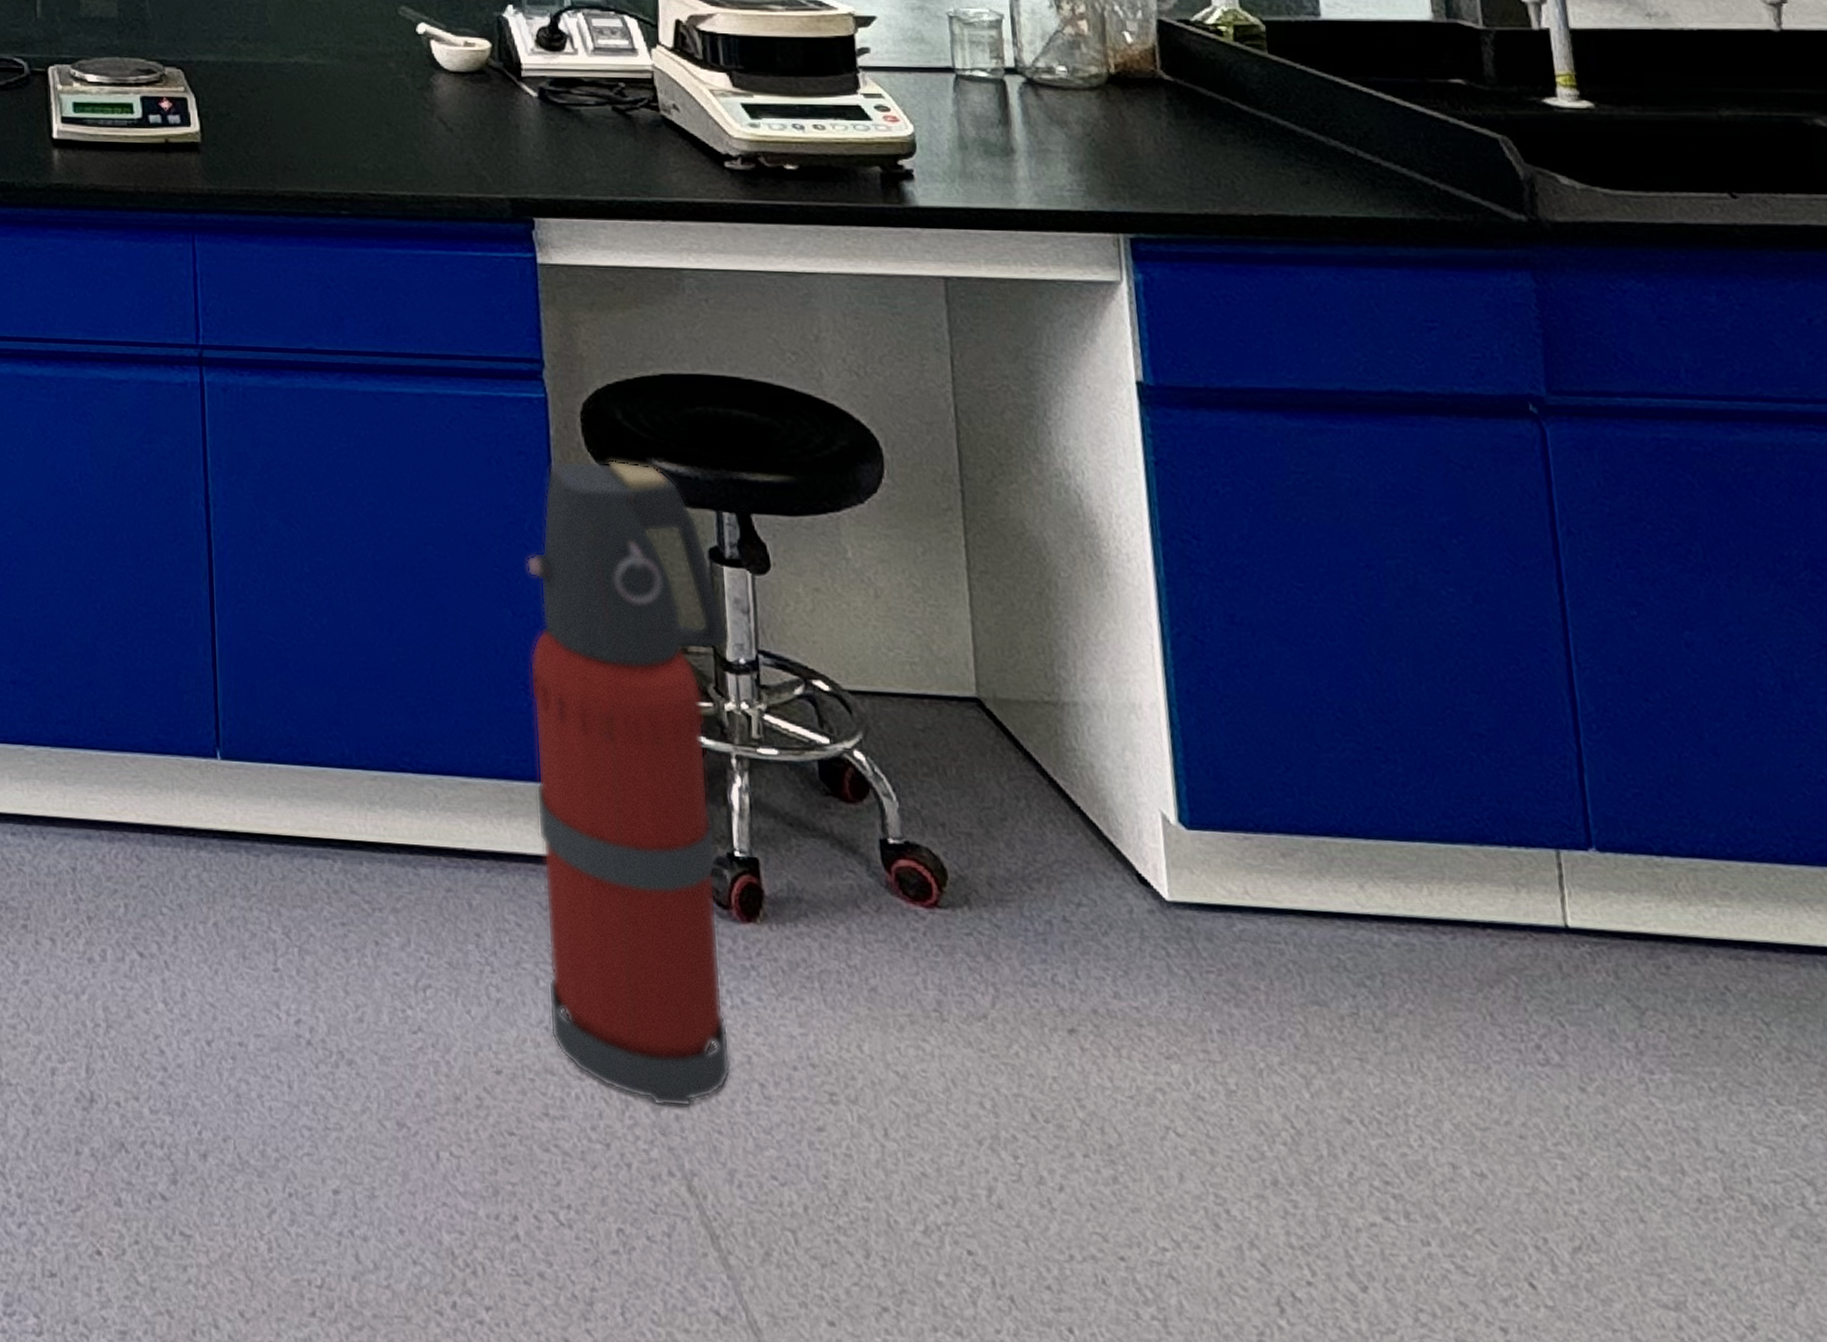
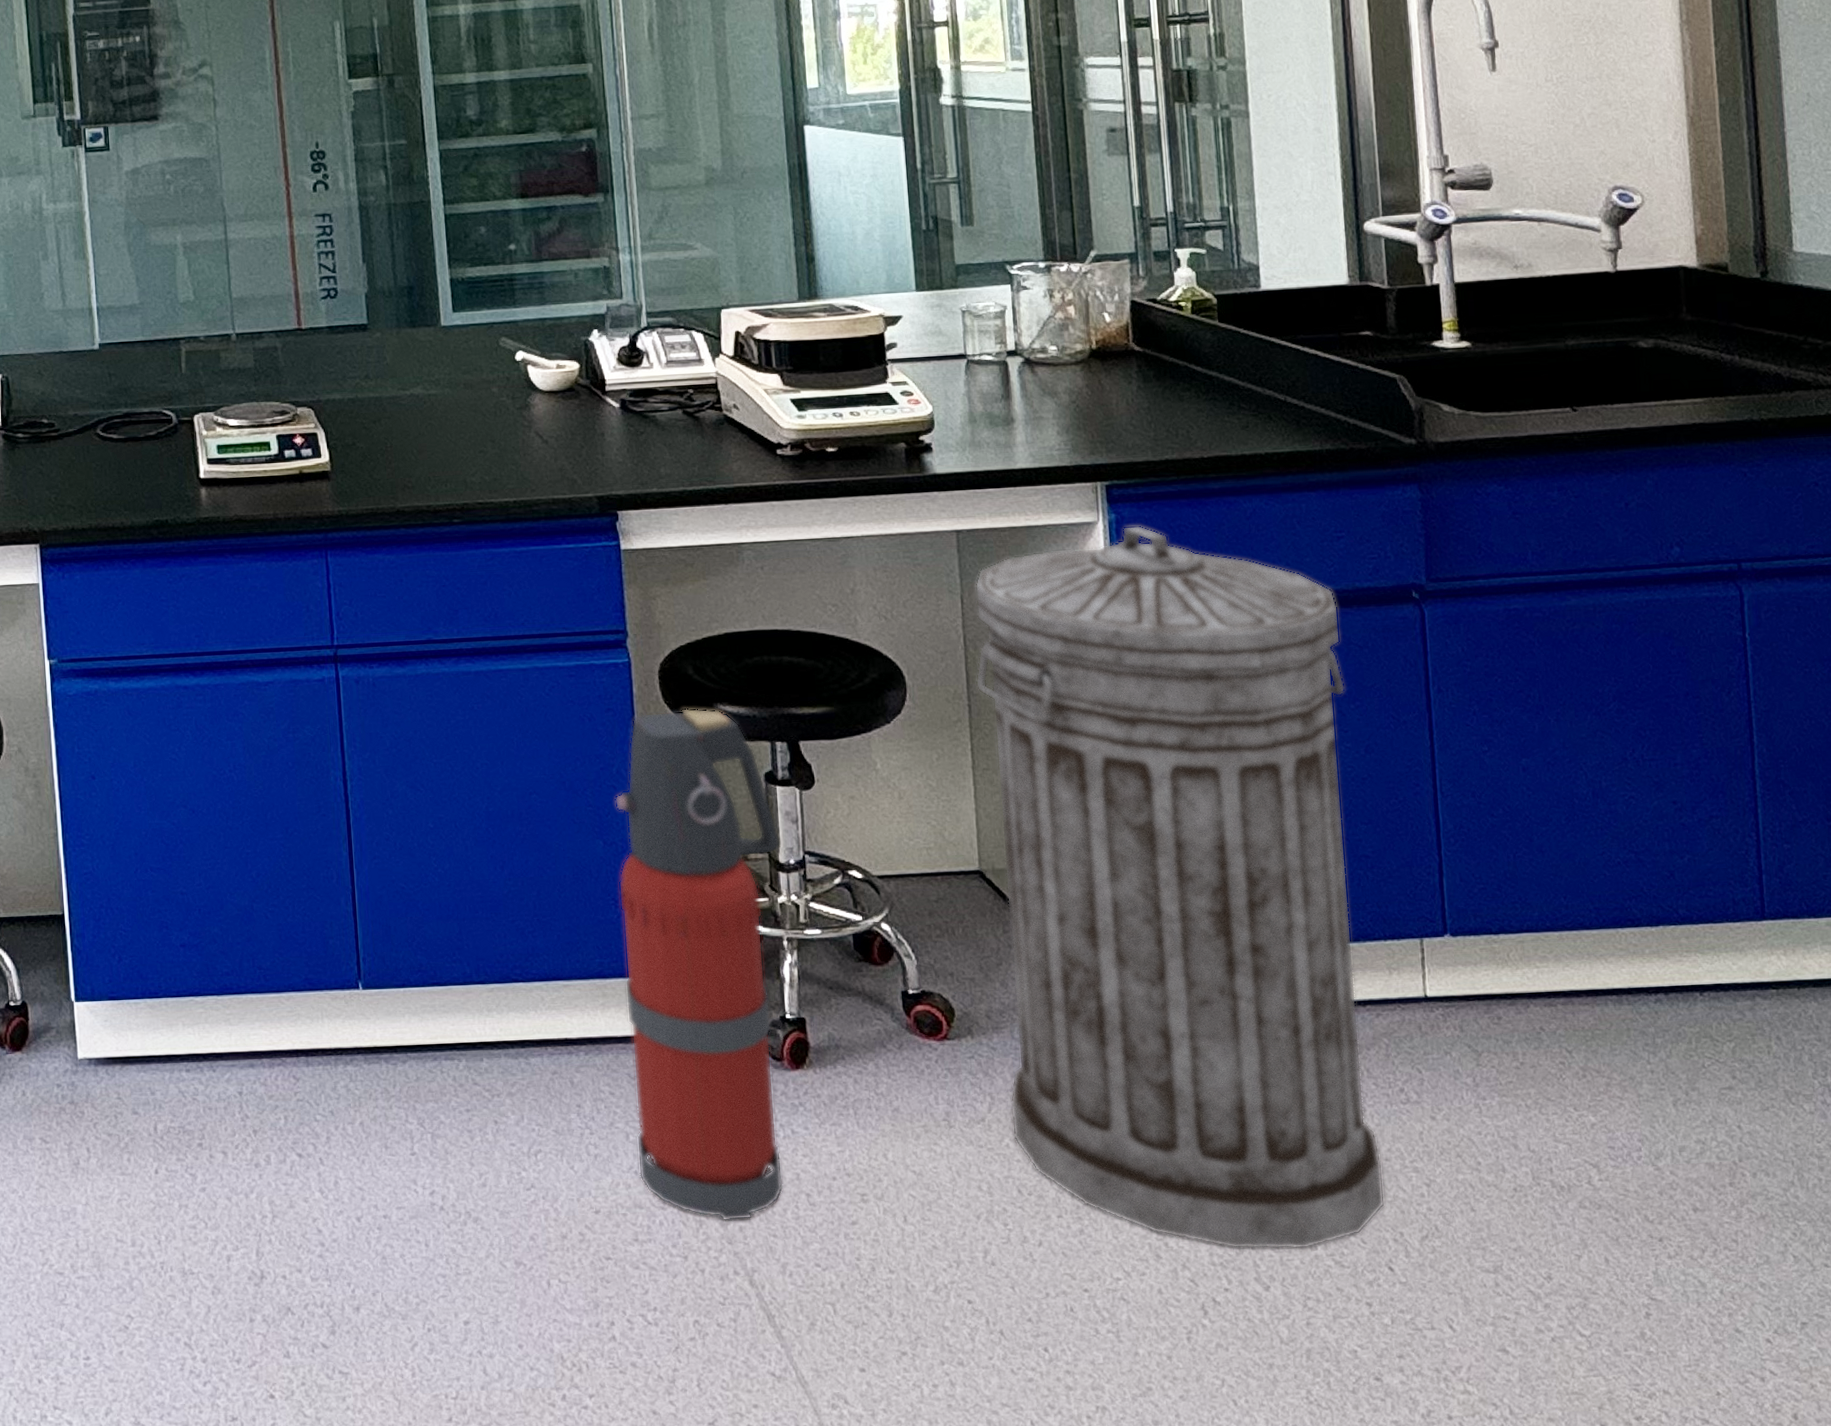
trash can: none [968,290,1522,1244] -> present [975,525,1386,1250]

